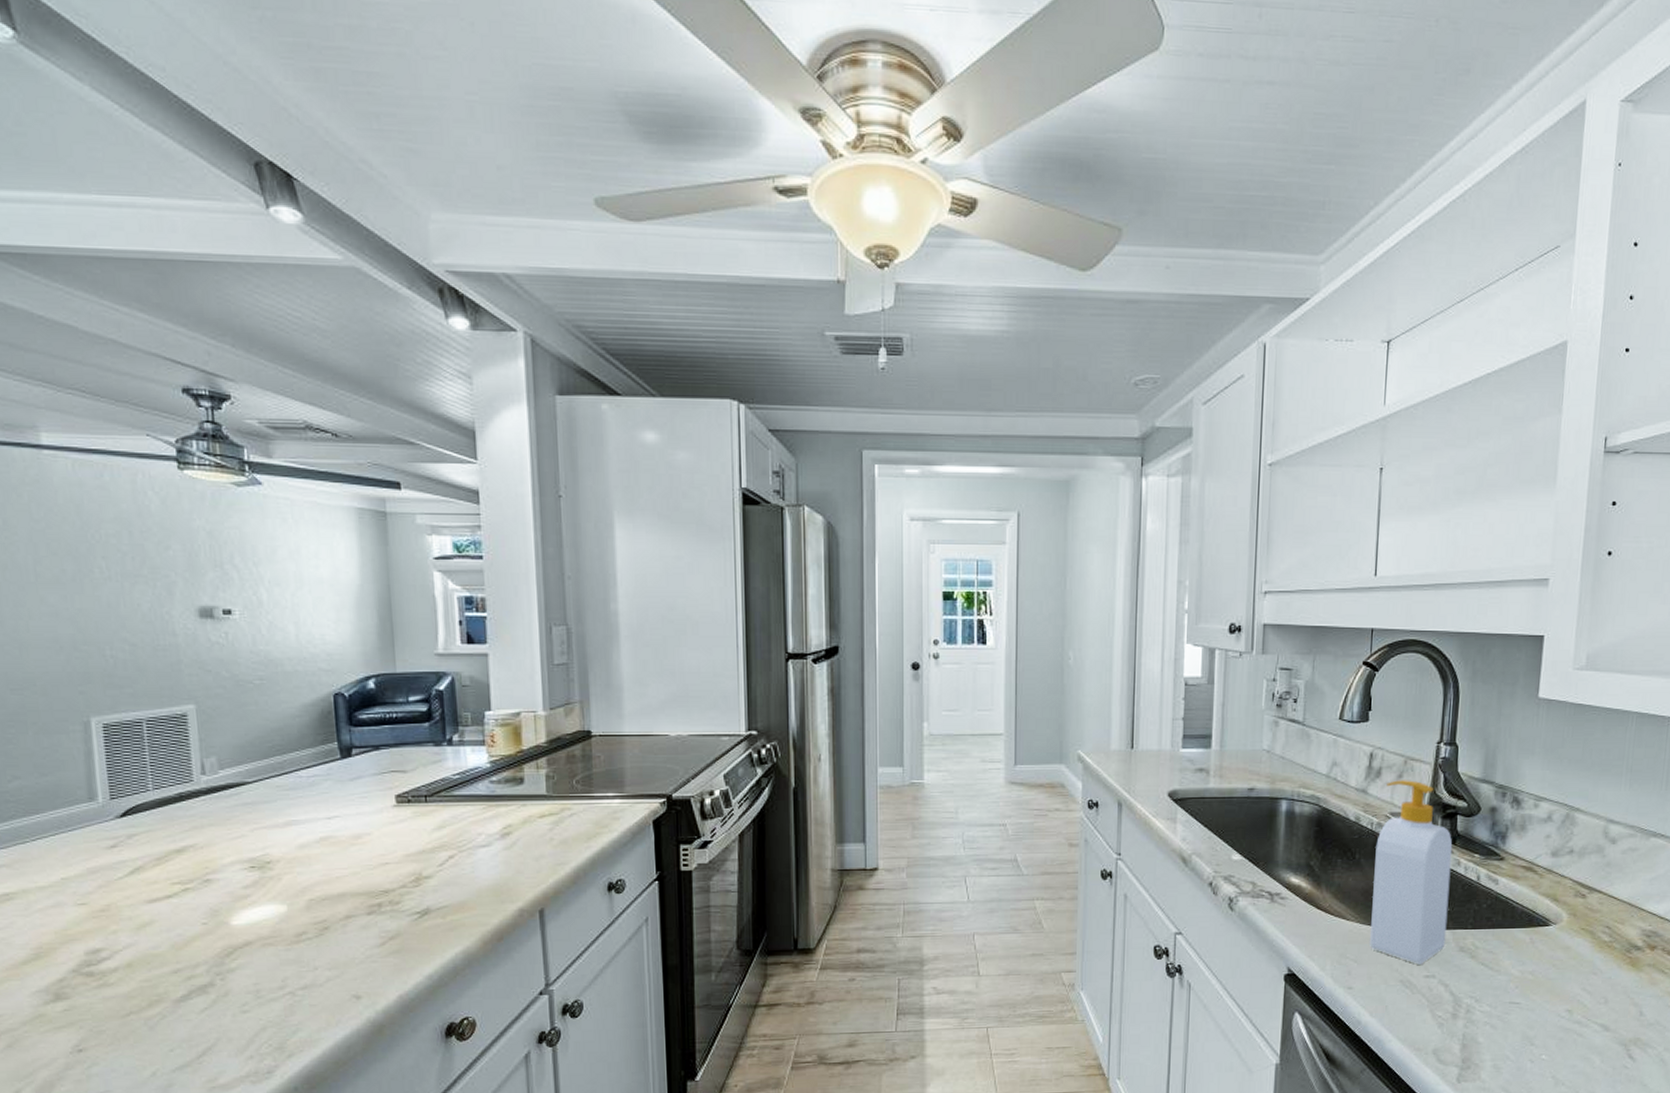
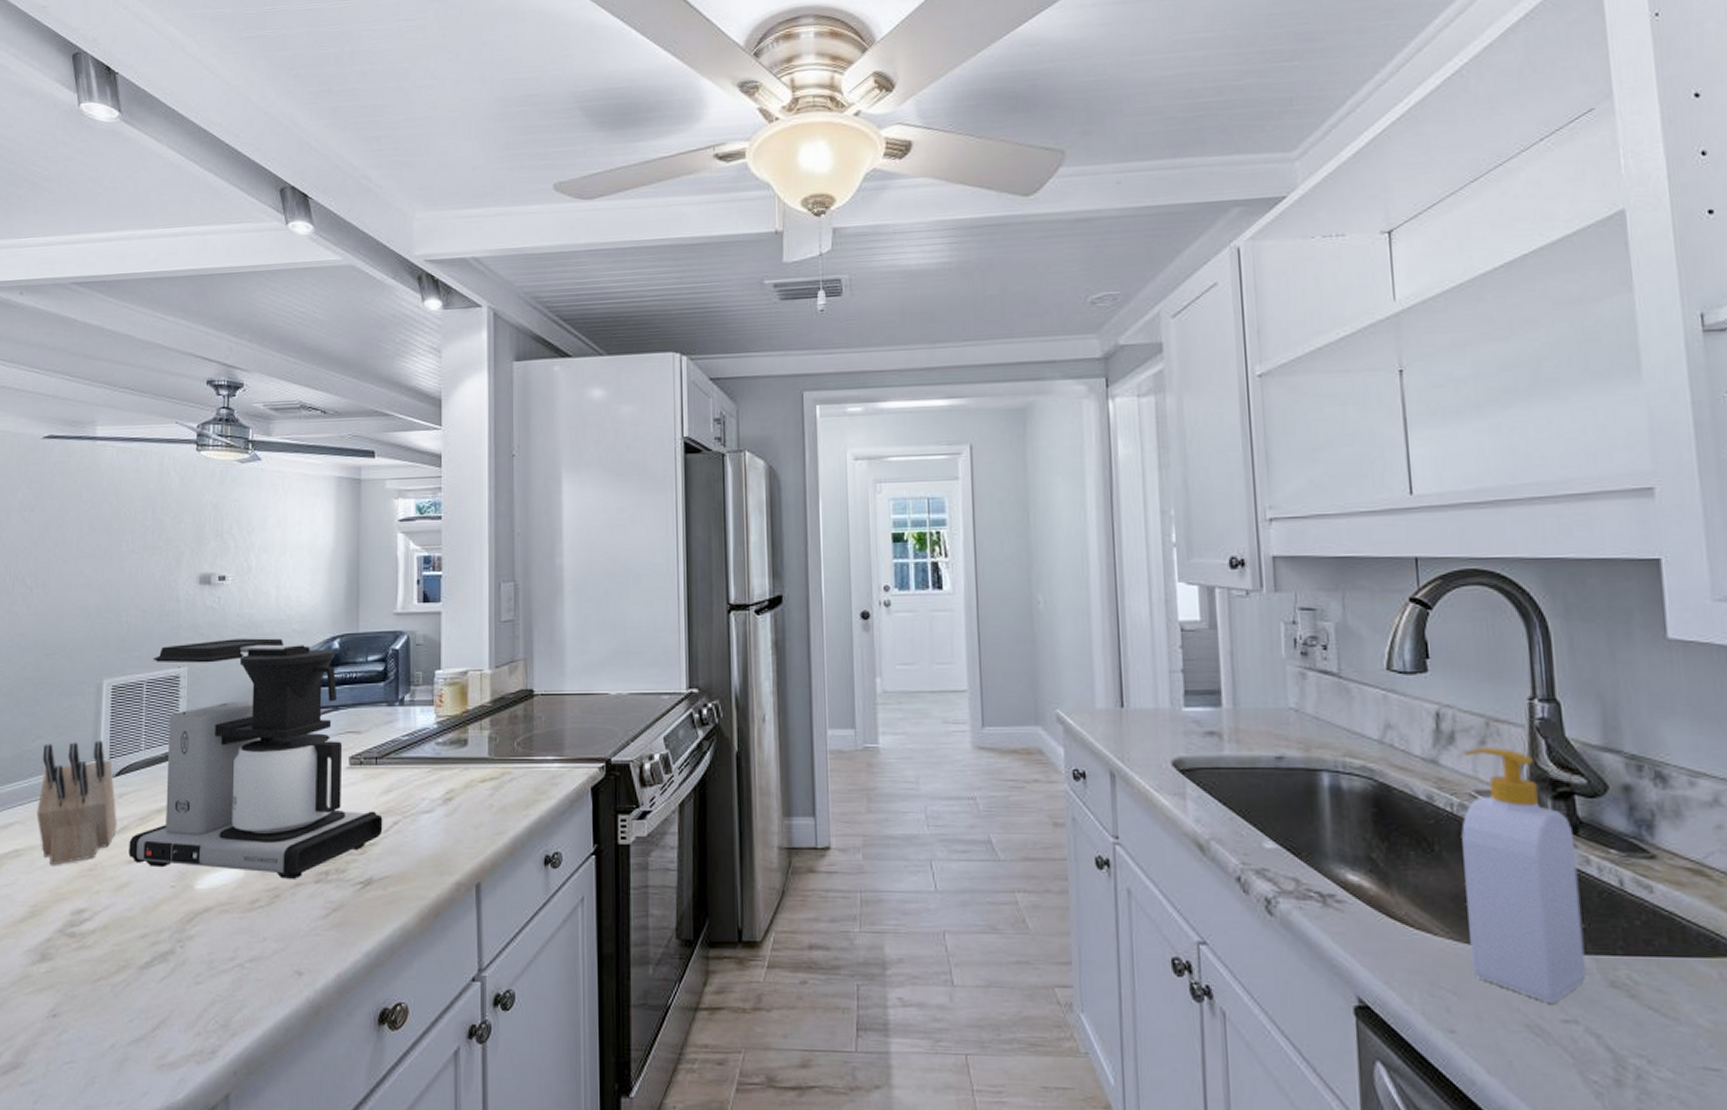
knife block: none [23,781,130,907] -> present [36,740,117,865]
coffee maker: none [146,676,438,912] -> present [129,638,383,879]

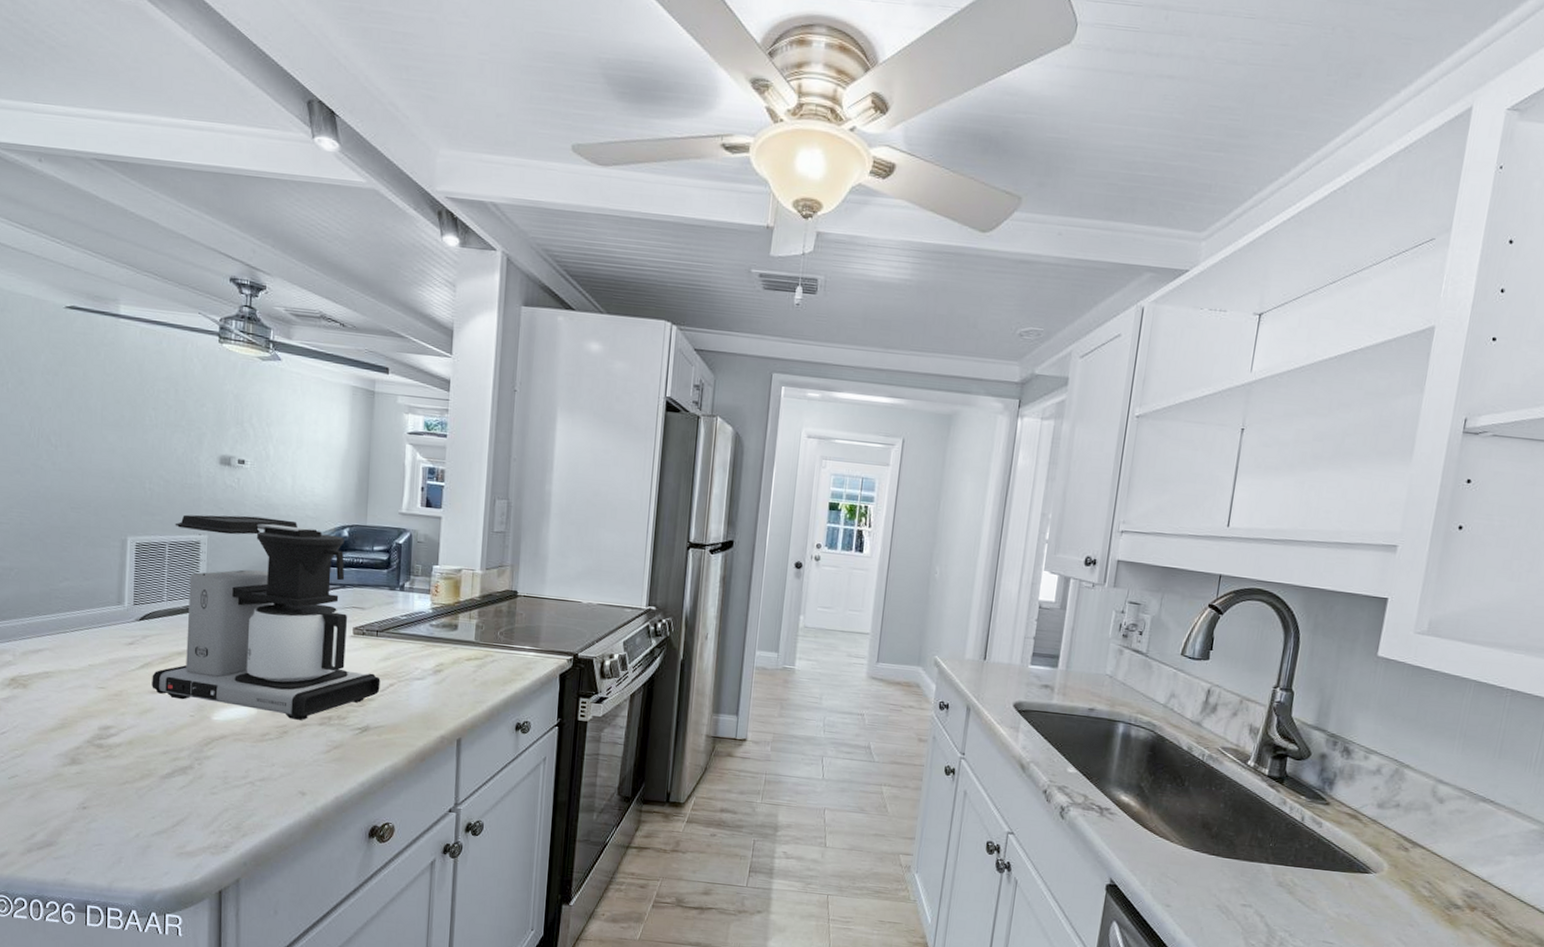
knife block: present [36,740,117,865] -> none [65,585,141,688]
soap bottle: present [1461,747,1587,1003] -> none [1191,717,1280,893]

